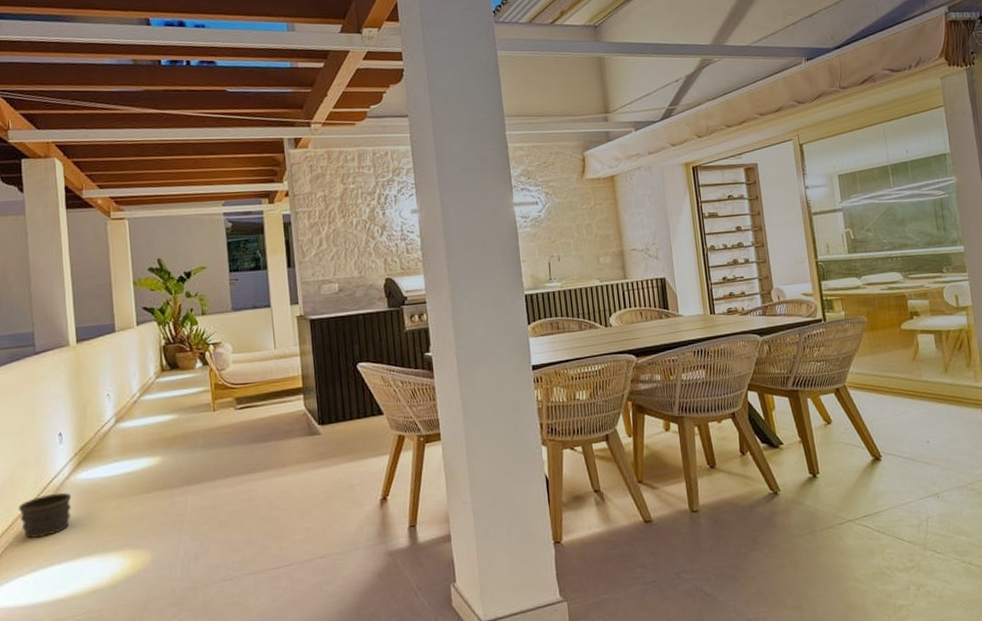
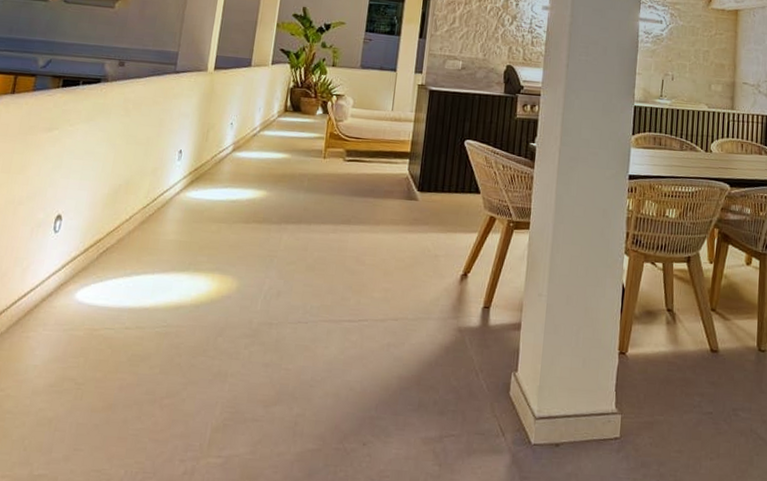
planter pot: present [19,492,72,538] -> none [126,205,177,245]

